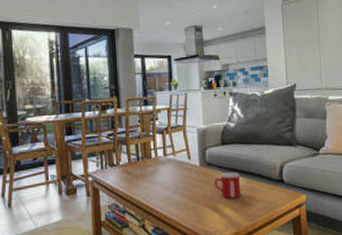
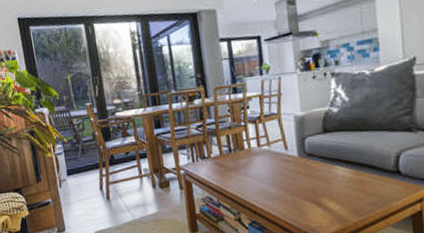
mug: present [215,172,242,199] -> none [316,163,348,192]

